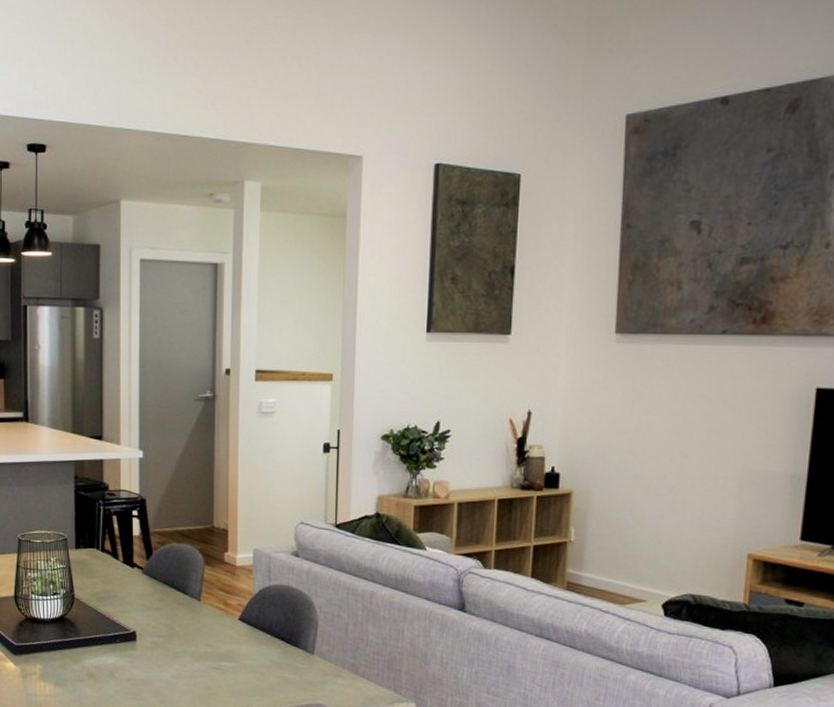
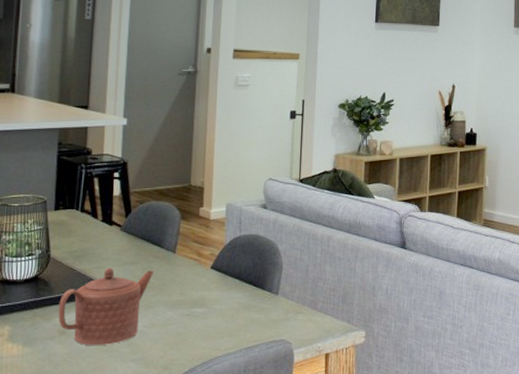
teapot: none [86,612,179,693] -> present [58,268,154,345]

